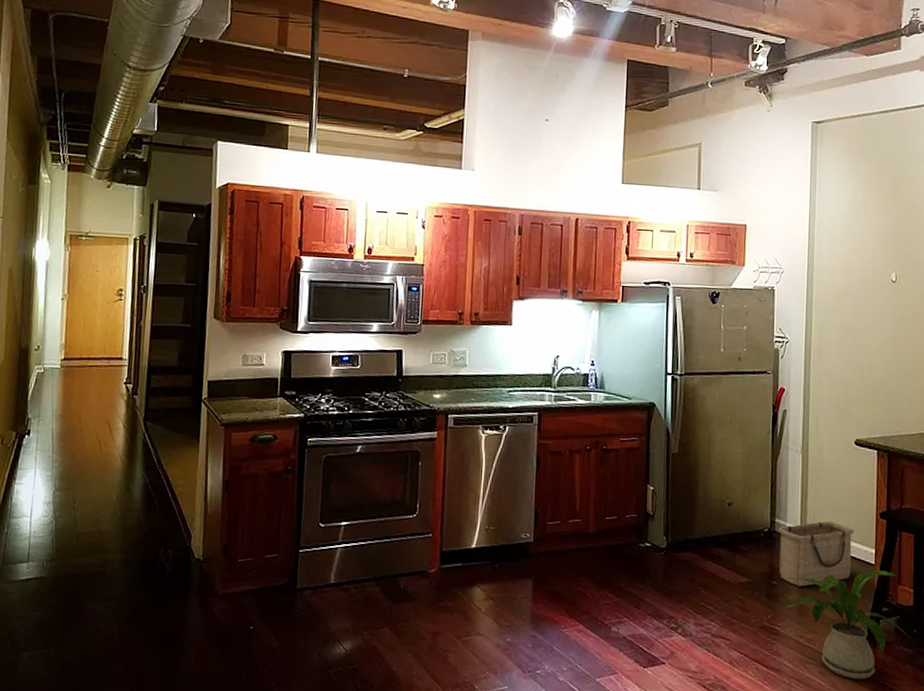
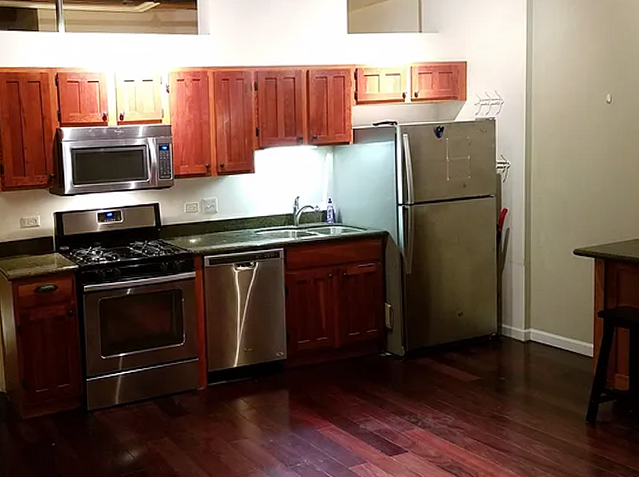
basket: present [778,521,855,587] -> none [505,323,575,380]
house plant: present [783,570,911,680] -> none [511,362,627,455]

